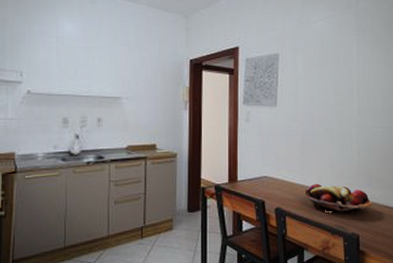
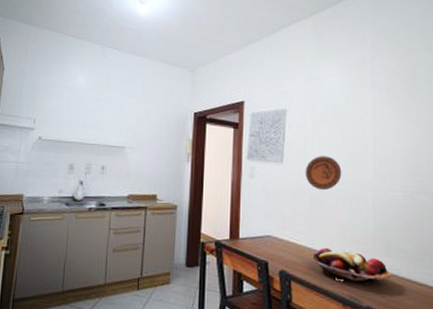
decorative plate: none [297,98,330,131] -> present [305,156,342,191]

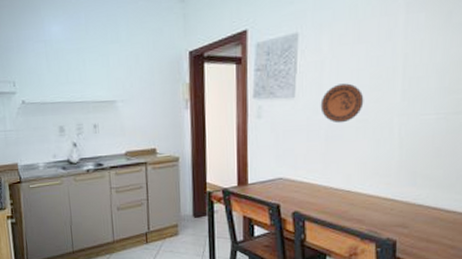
fruit basket: present [312,247,392,286] -> none [328,184,417,218]

